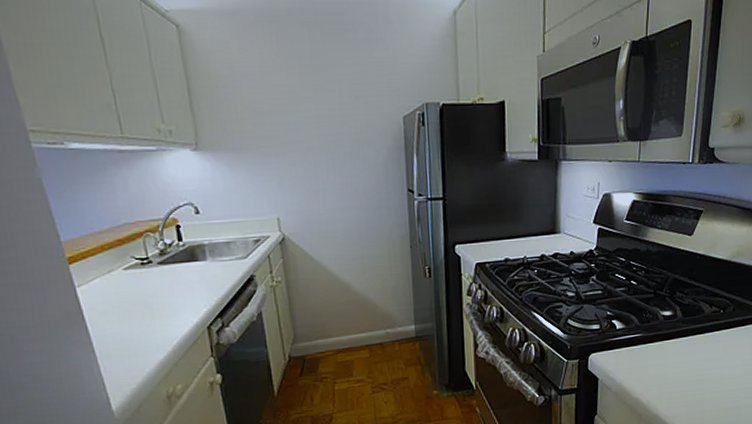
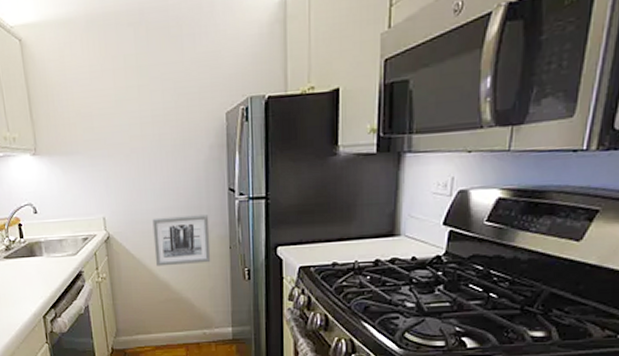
wall art: none [331,215,392,268] -> present [152,215,211,267]

